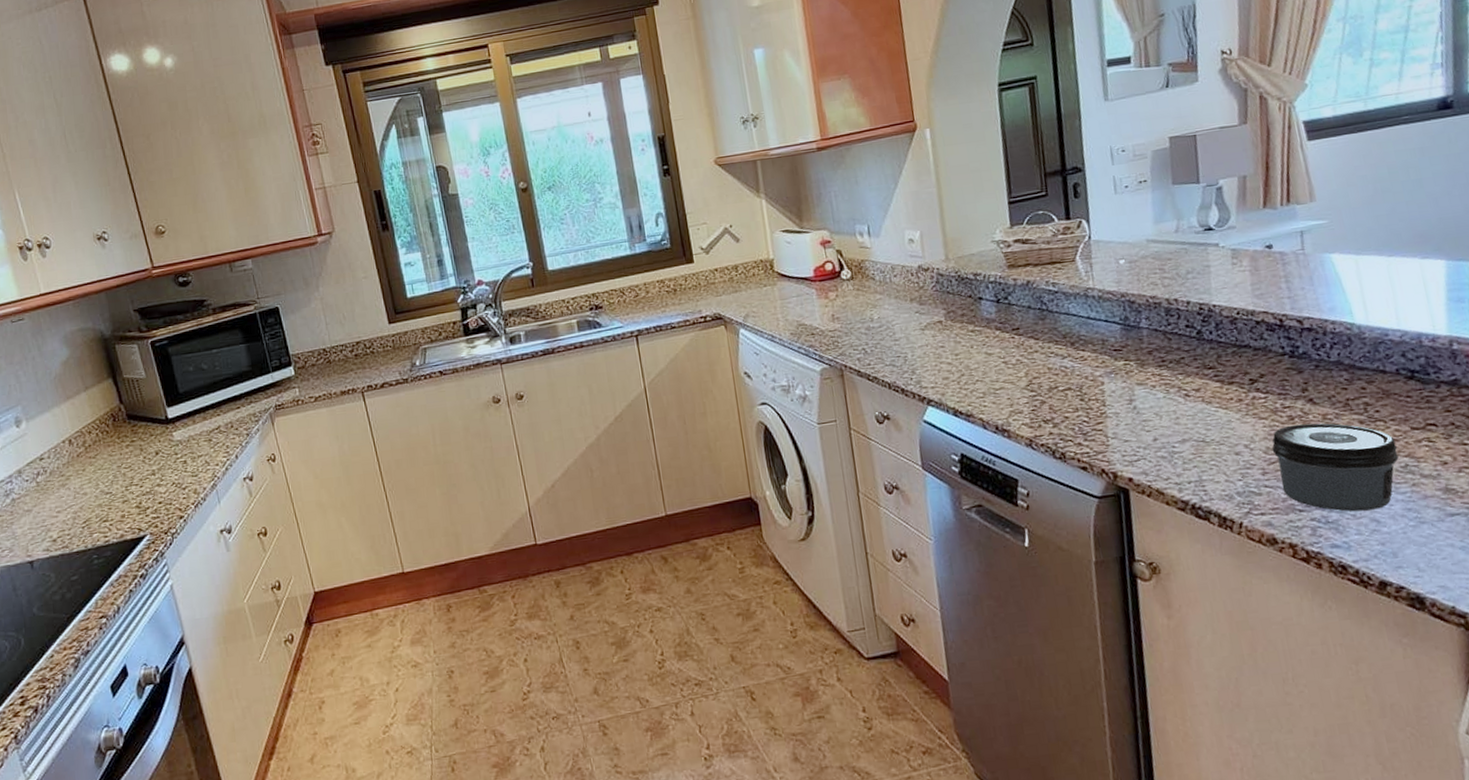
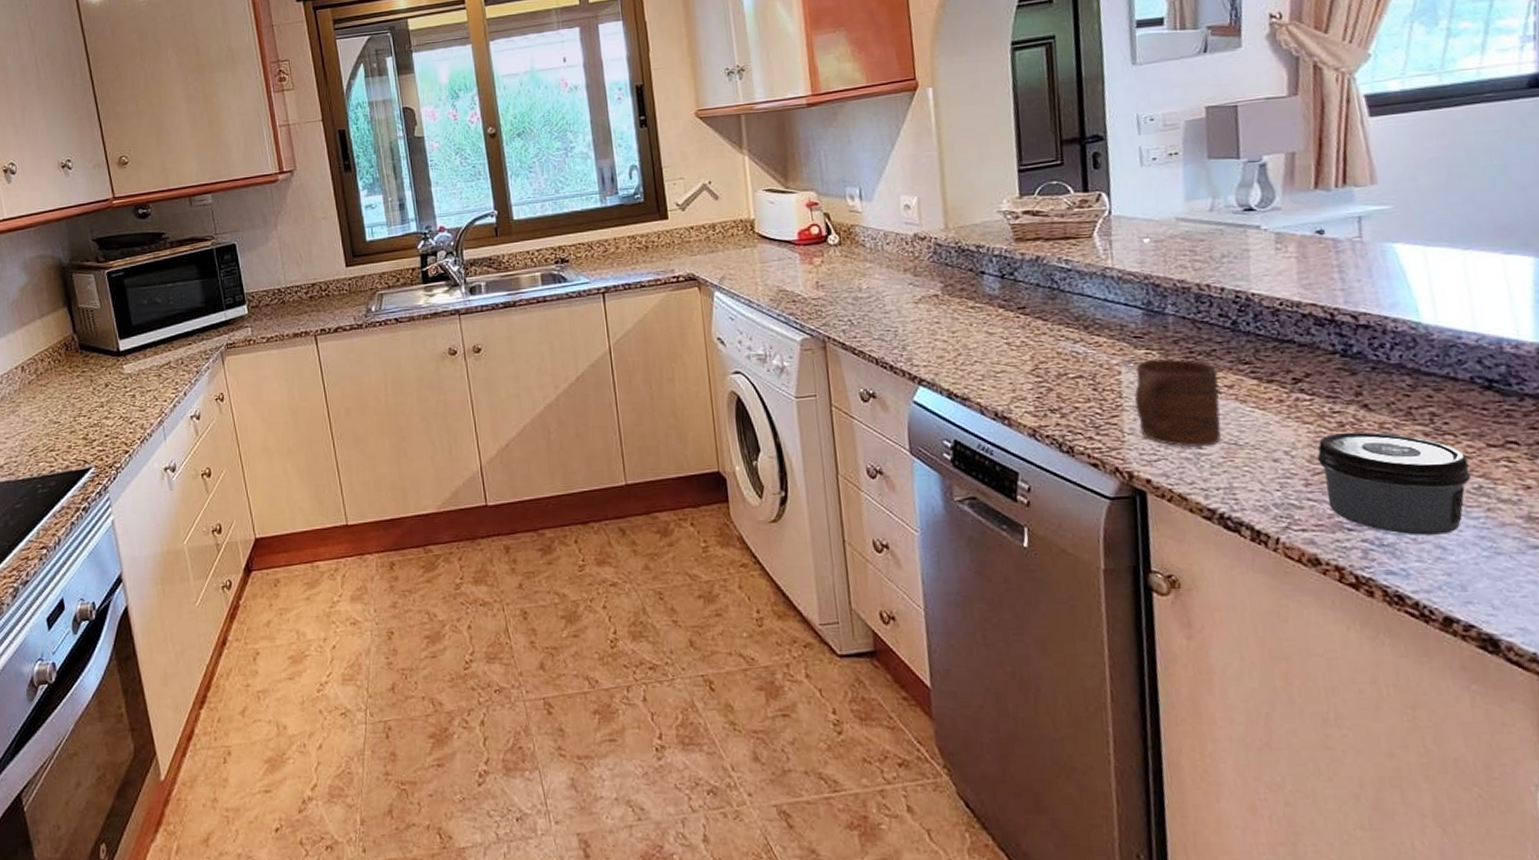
cup: none [1116,367,1191,447] -> present [1134,358,1222,448]

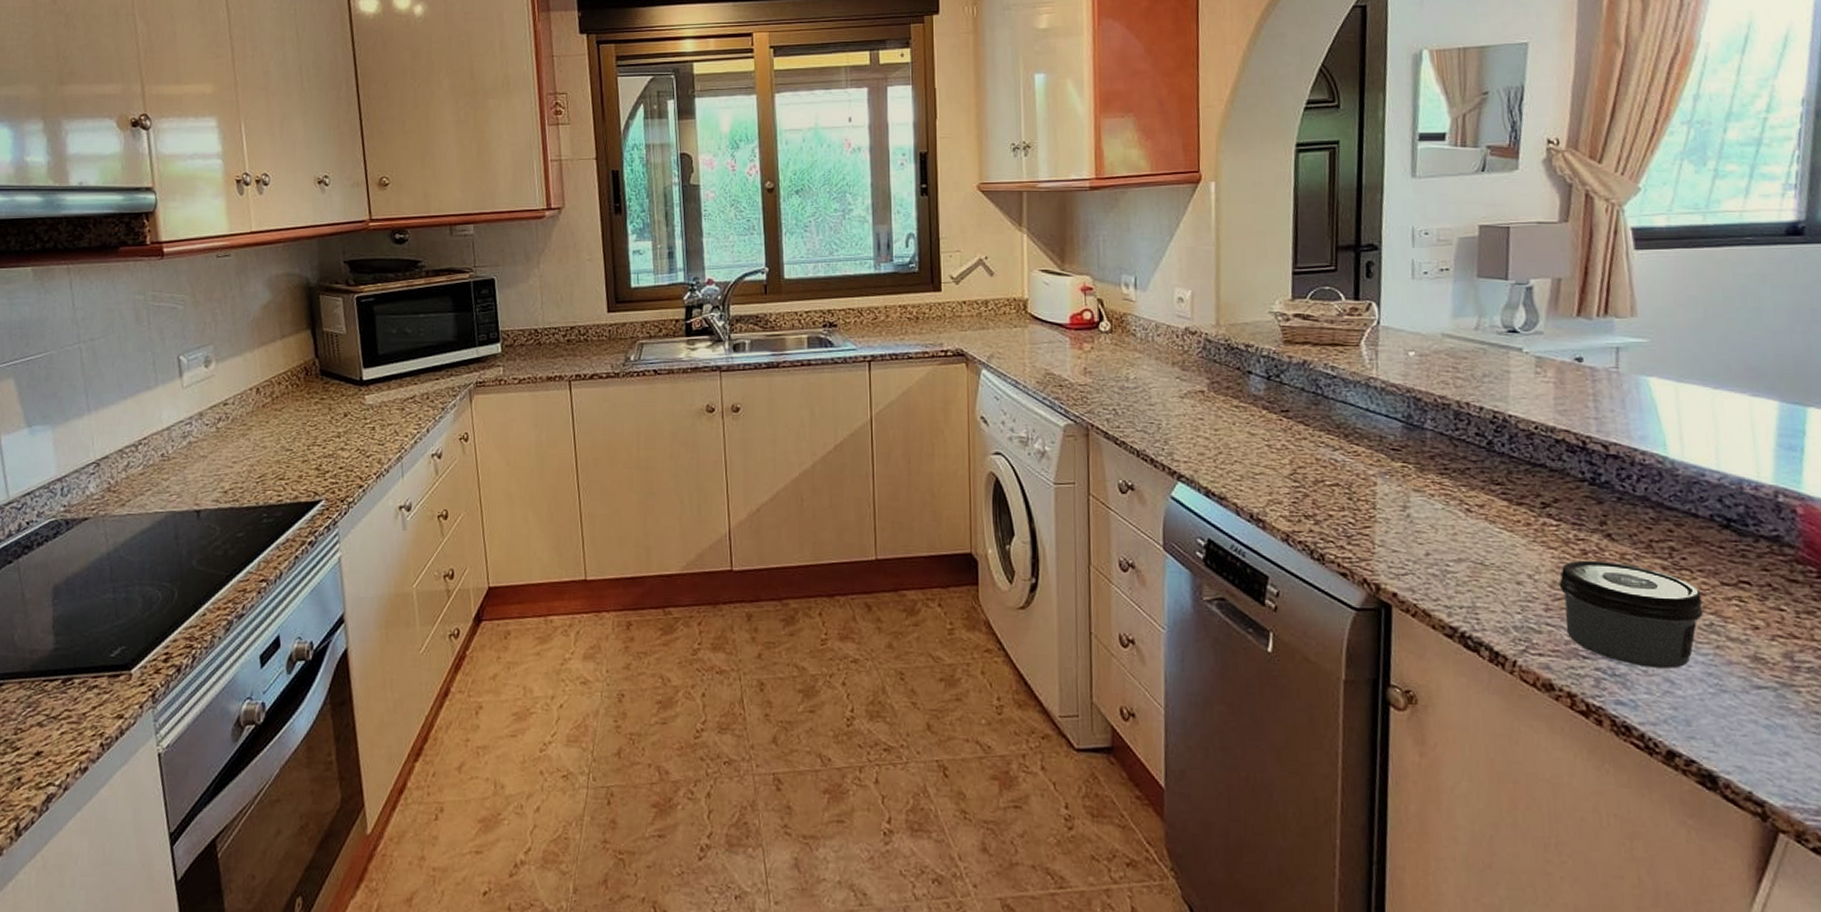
cup: present [1134,358,1222,448] -> none [1387,473,1471,565]

